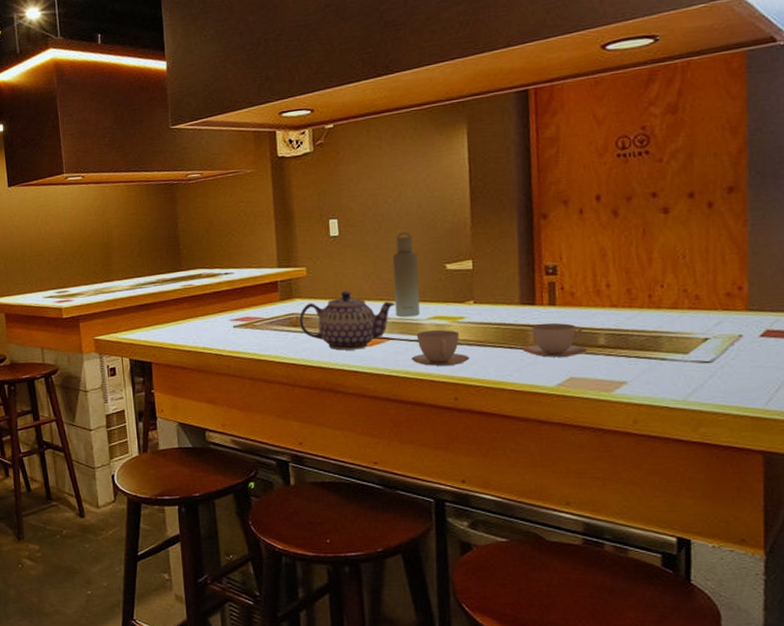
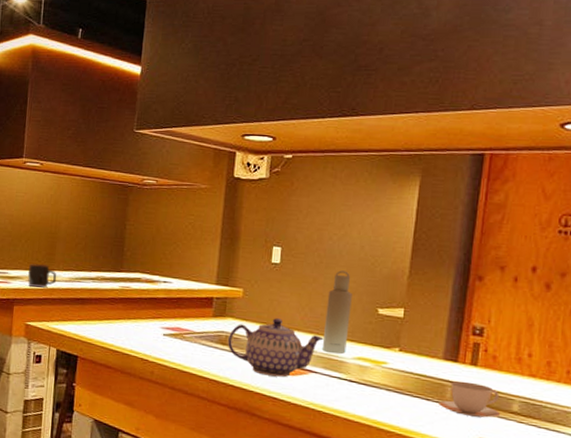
mug: none [88,276,118,301] -> present [28,264,57,288]
teacup: present [411,329,470,366] -> none [329,369,387,408]

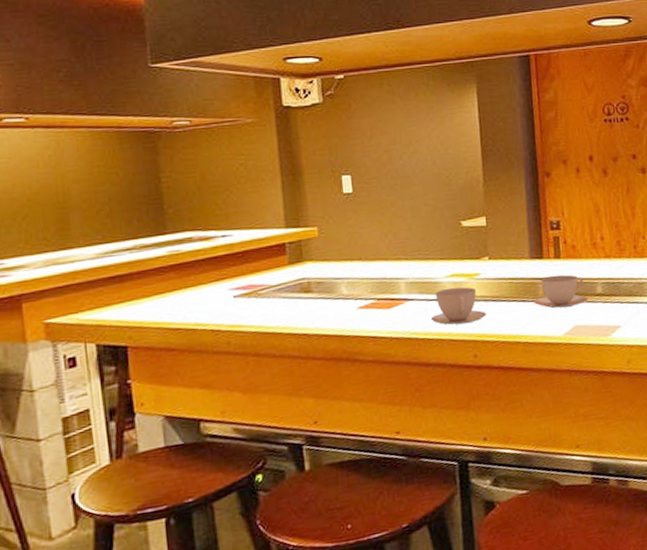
mug: present [28,264,57,288] -> none [35,243,79,275]
teapot: present [228,318,324,377] -> none [311,251,414,316]
bottle: present [321,270,352,355] -> none [408,189,438,277]
teacup: none [329,369,387,408] -> present [430,287,487,325]

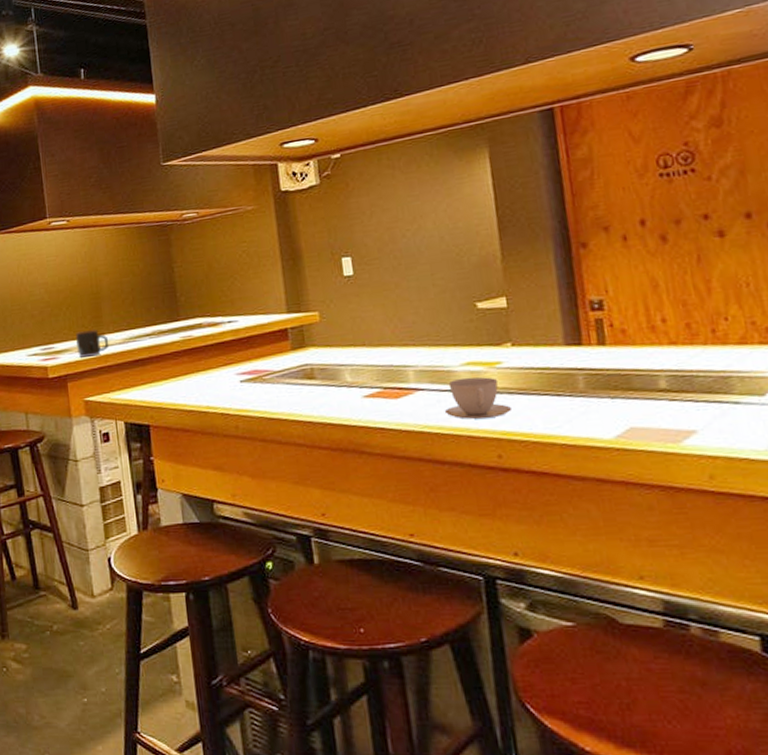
mug: none [35,243,79,275] -> present [76,330,109,358]
teacup: present [534,274,589,308] -> none [572,364,648,405]

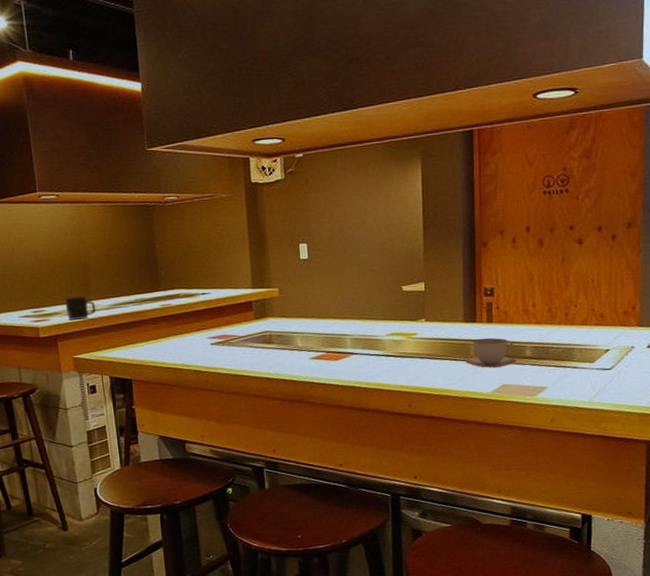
teacup: present [444,377,513,419] -> none [371,345,422,377]
teacup: none [572,364,648,405] -> present [465,337,517,368]

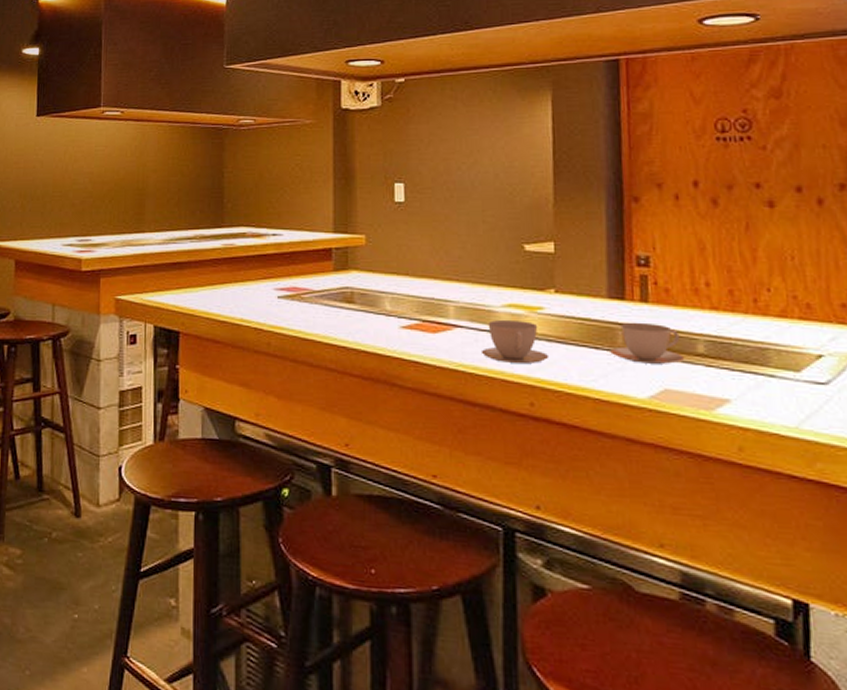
mug: present [65,296,96,320] -> none [115,227,149,254]
teacup: none [371,345,422,377] -> present [480,319,550,363]

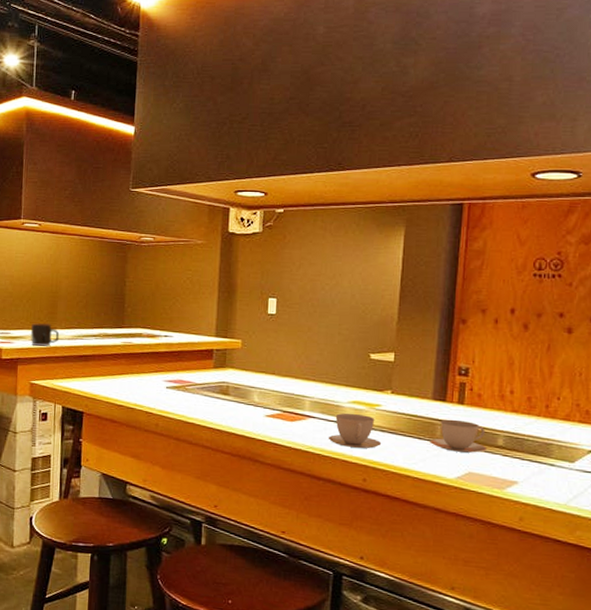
mug: none [115,227,149,254] -> present [31,323,60,346]

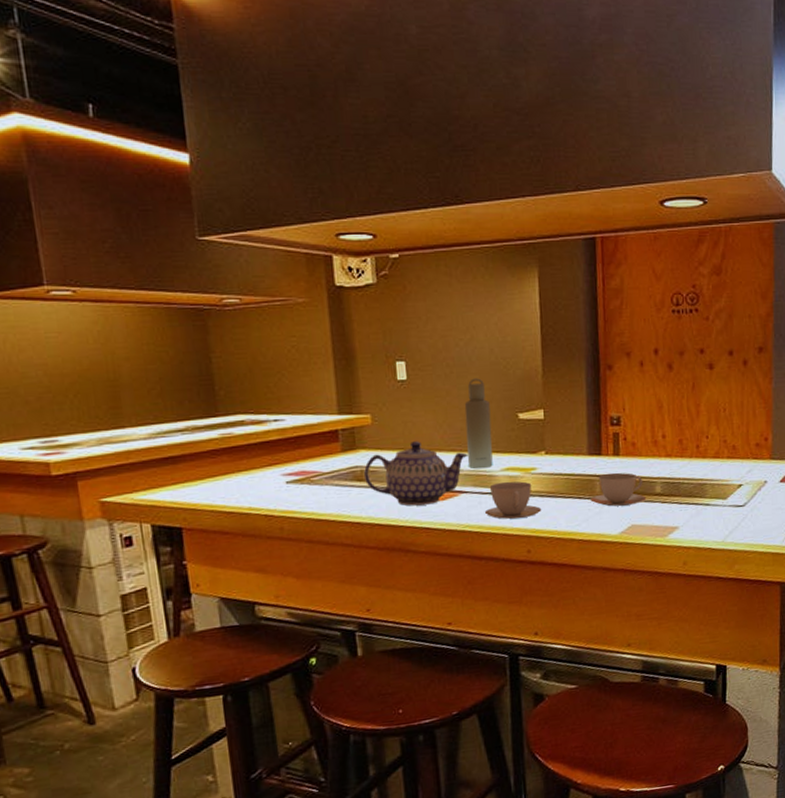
mug: present [31,323,60,346] -> none [87,422,132,453]
teapot: none [229,367,320,424] -> present [364,441,468,506]
bottle: none [318,319,345,399] -> present [464,378,493,470]

